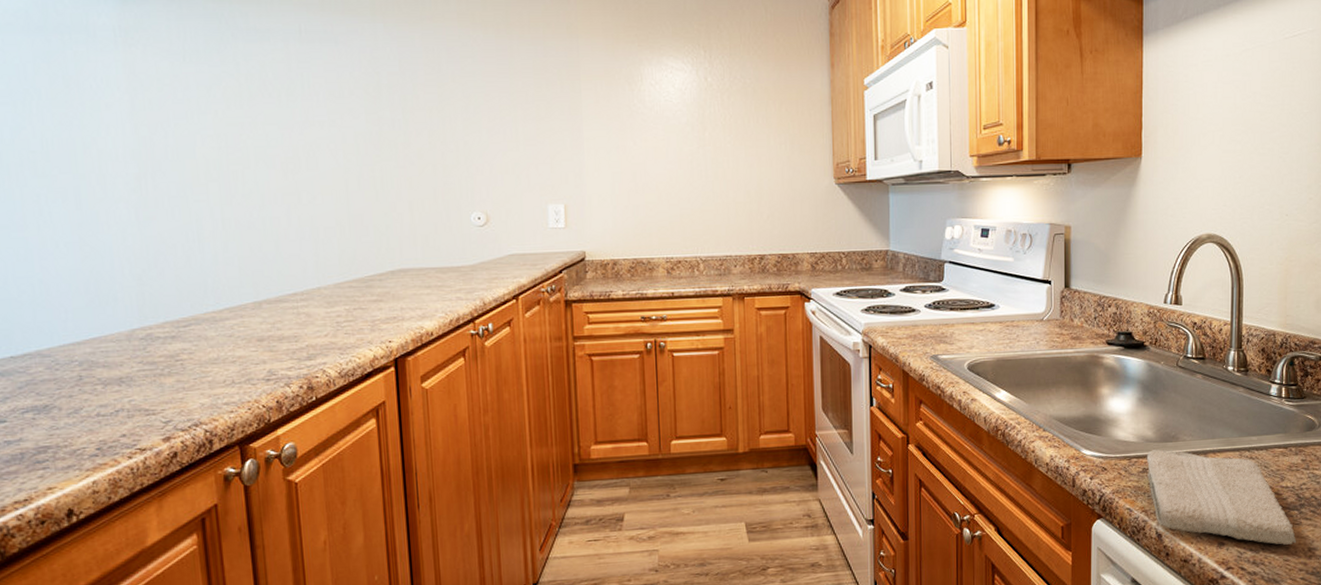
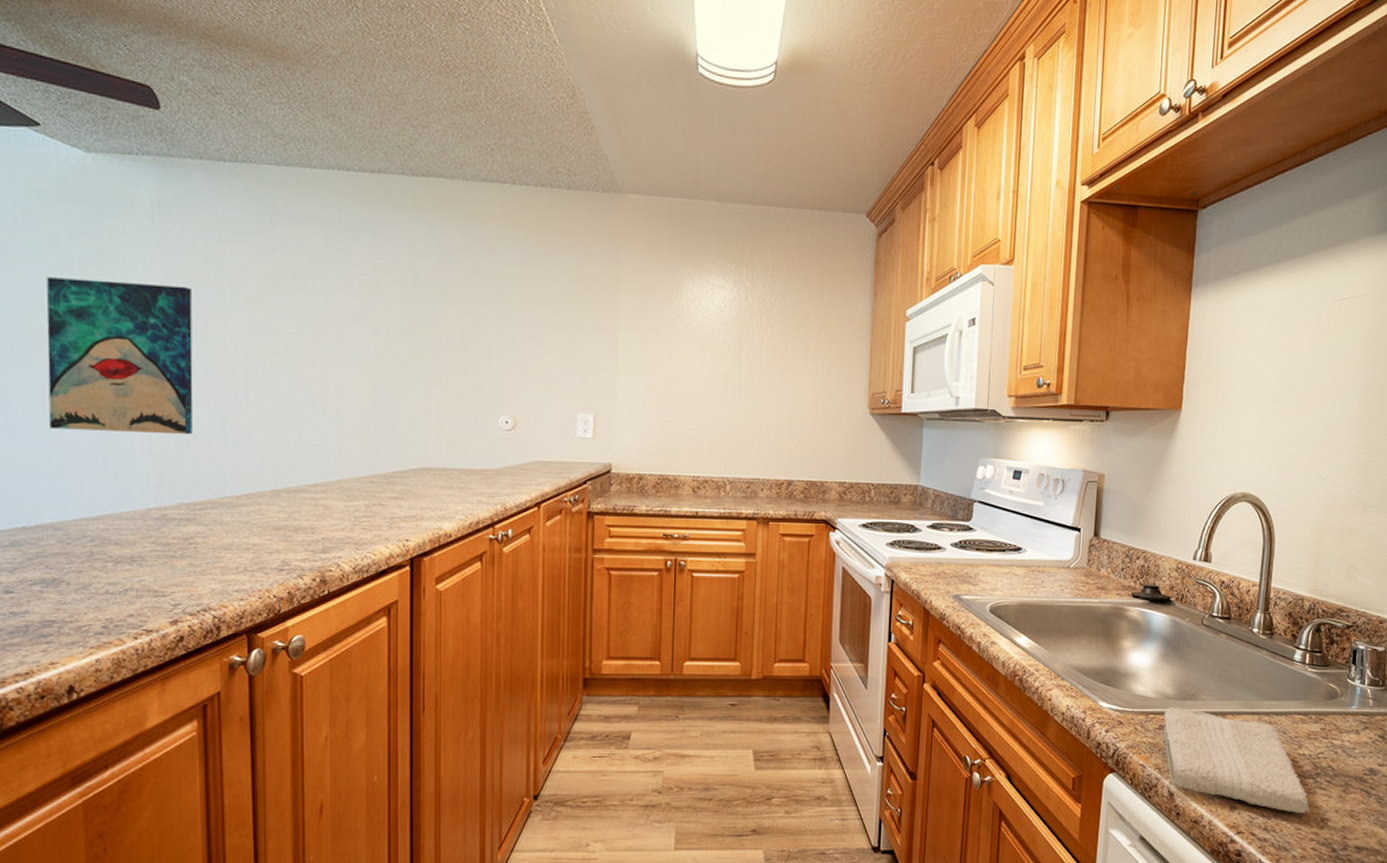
wall art: none [16,108,171,258] -> present [46,277,193,435]

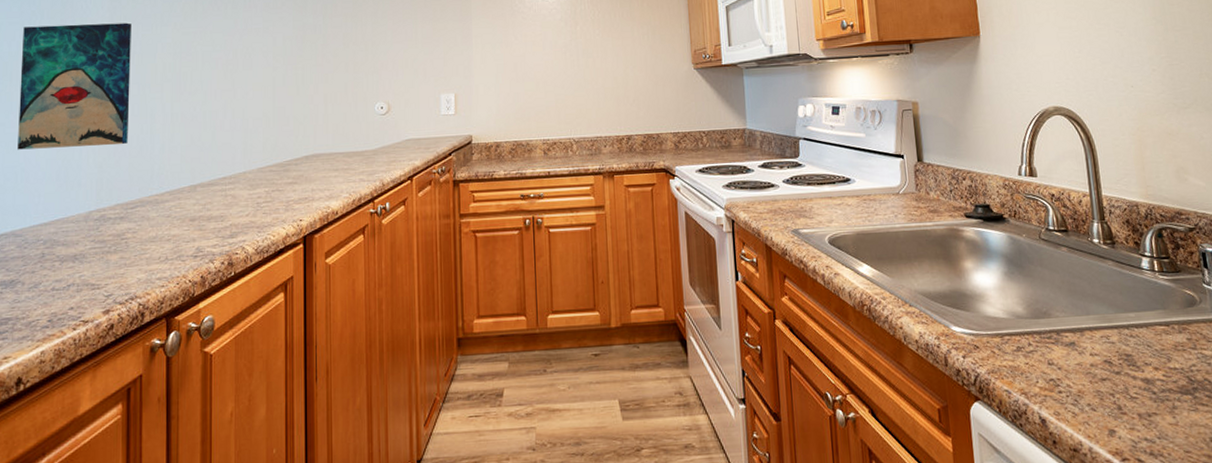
washcloth: present [1163,707,1309,813] -> none [1019,326,1195,434]

